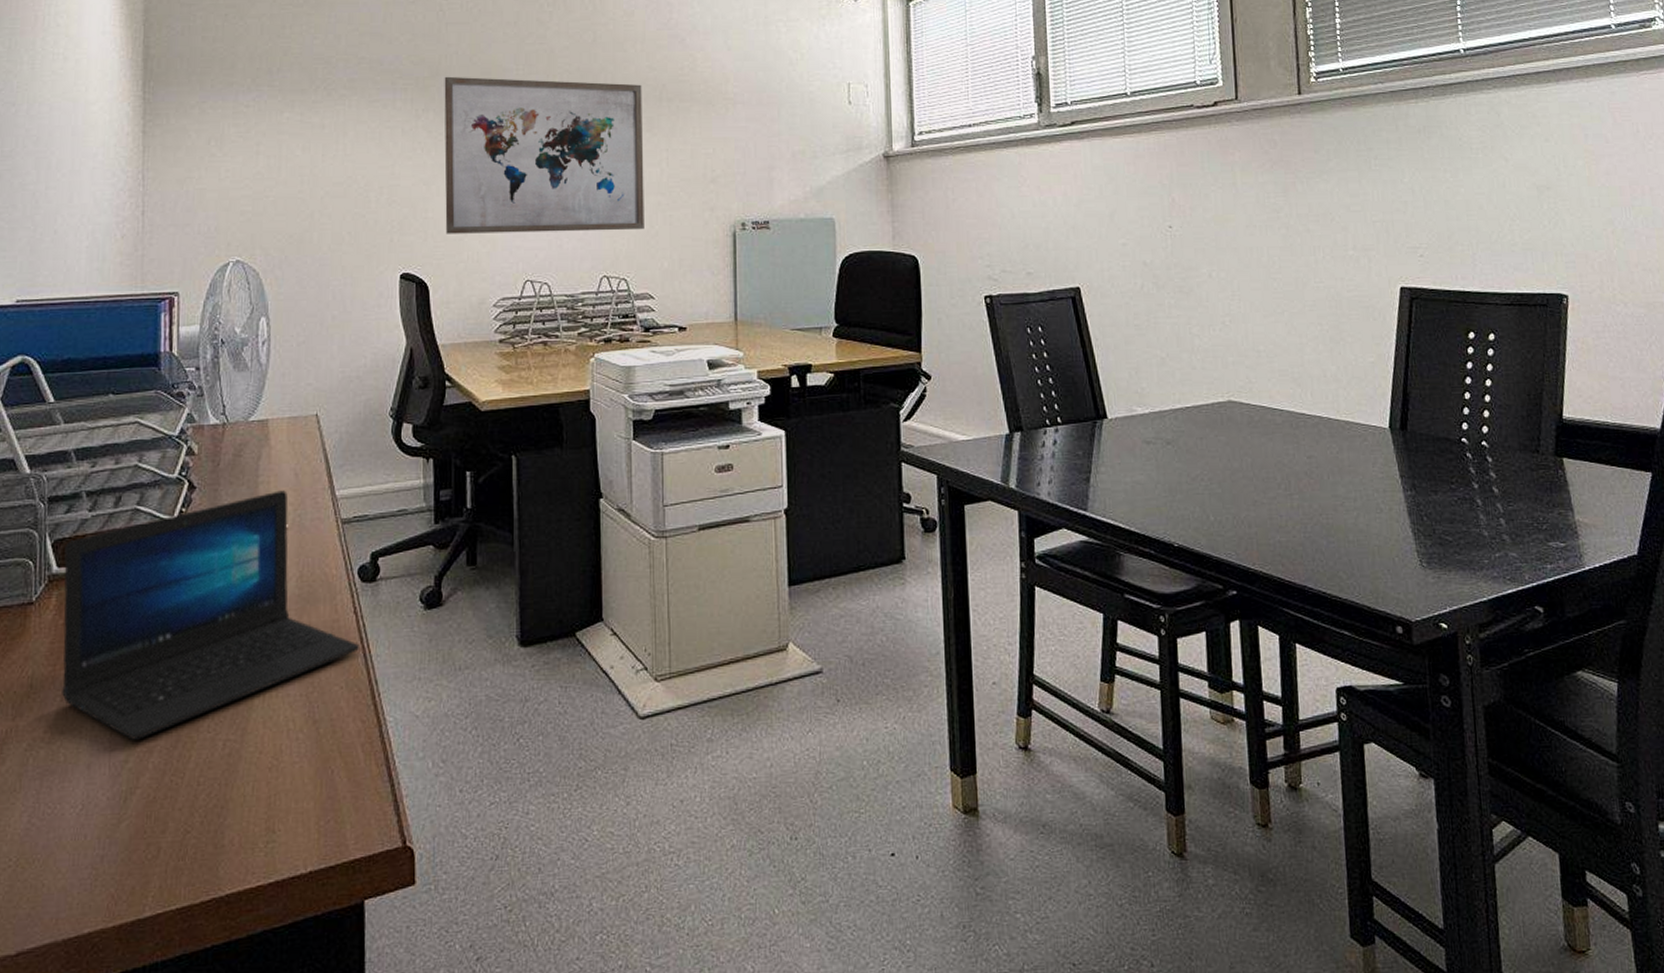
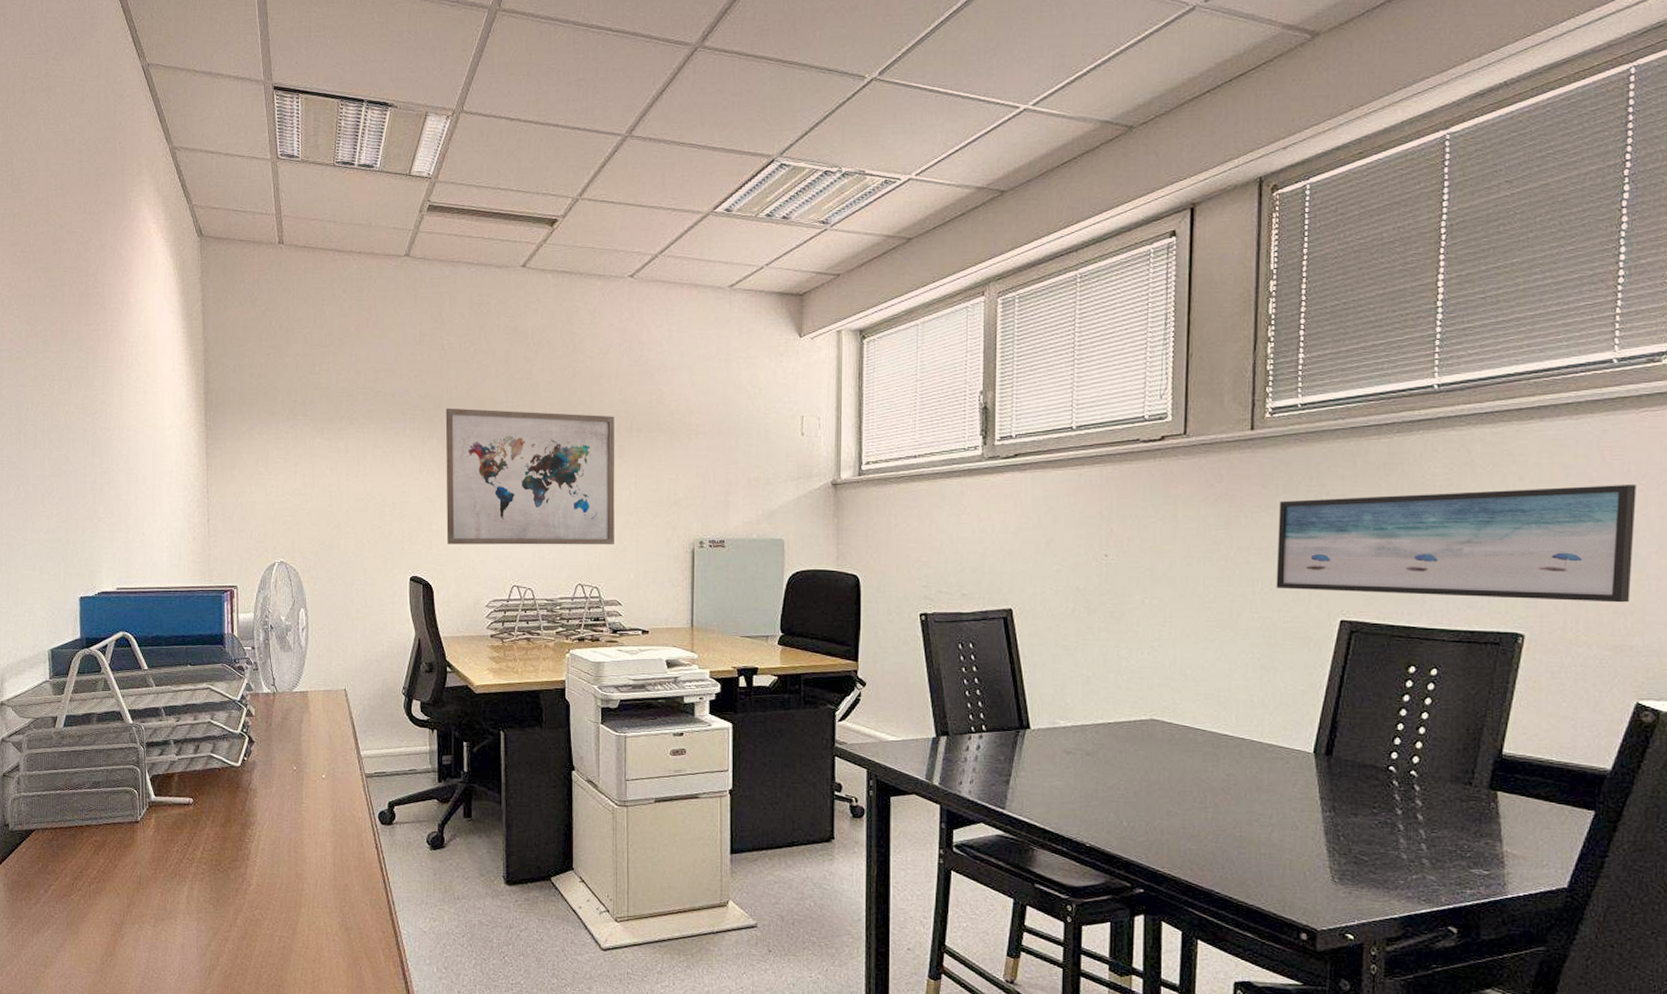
laptop: present [62,490,359,740] -> none [160,748,380,930]
wall art: none [1331,144,1655,260] -> present [1276,485,1636,603]

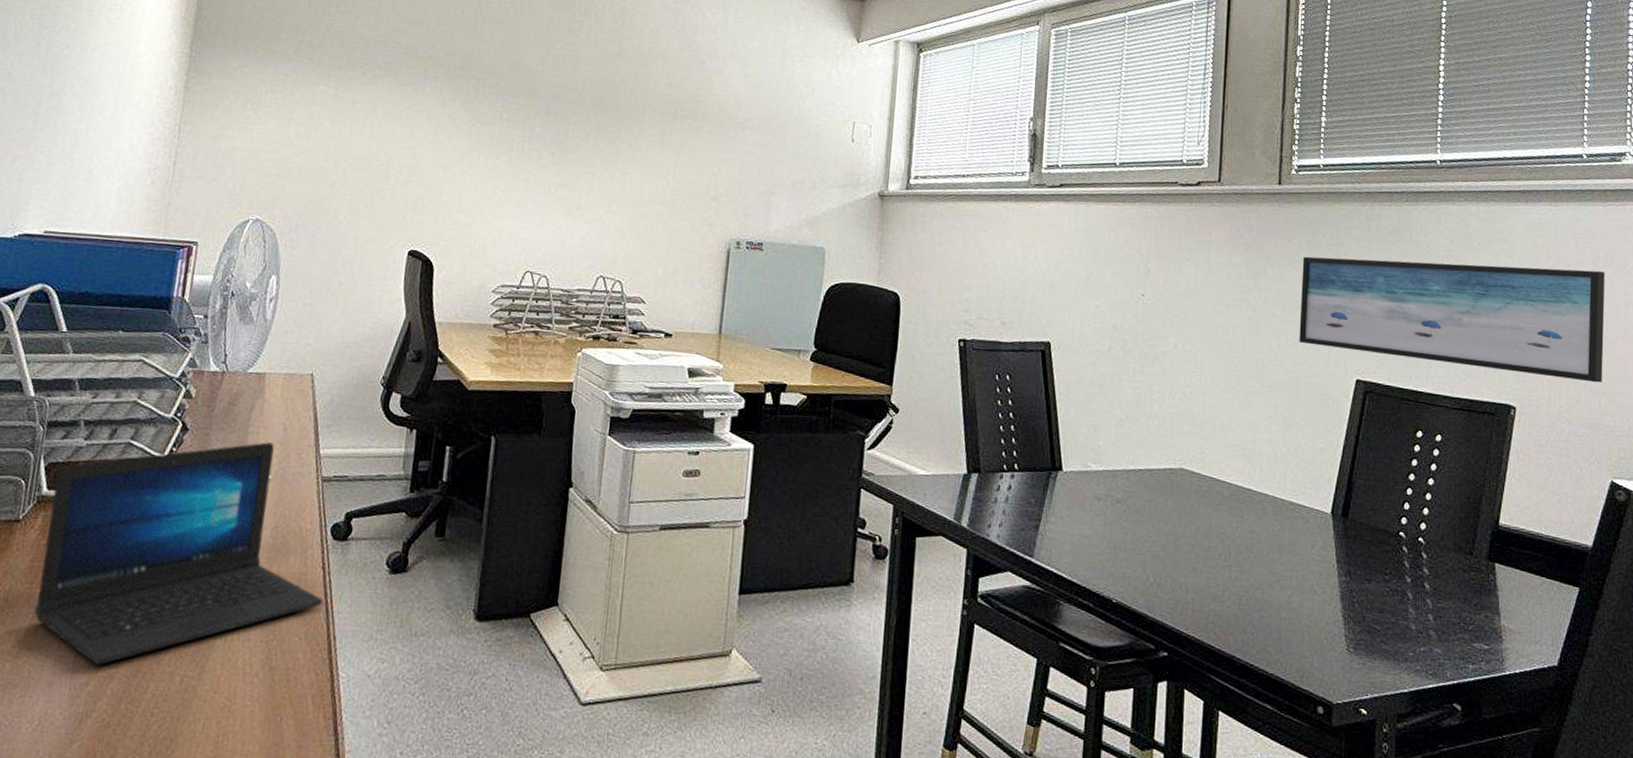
laptop: none [160,748,380,930] -> present [34,442,323,665]
wall art: present [445,408,615,545] -> none [457,69,659,236]

